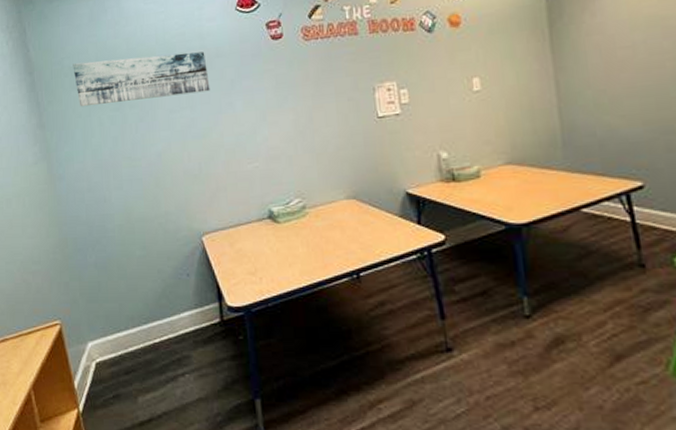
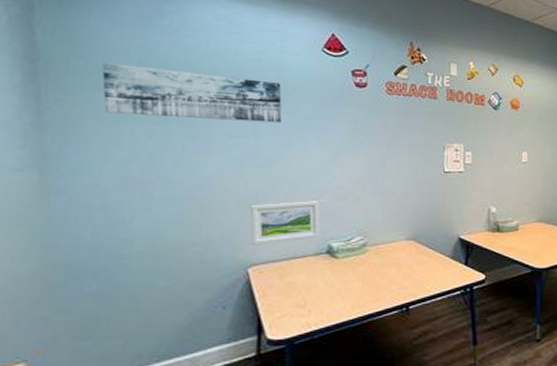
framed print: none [195,165,260,214] -> present [250,201,320,245]

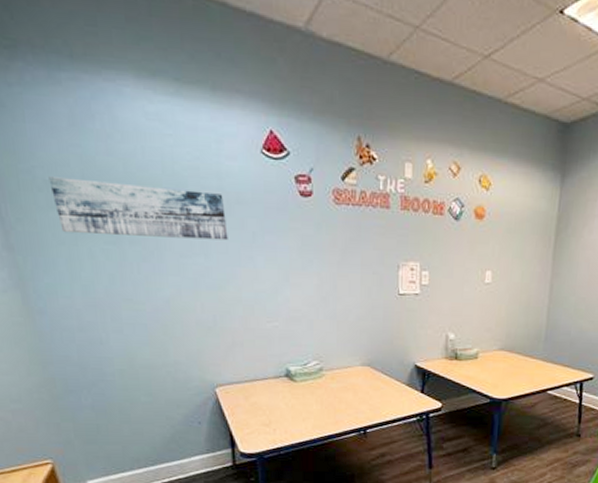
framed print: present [250,201,320,245] -> none [209,324,278,367]

